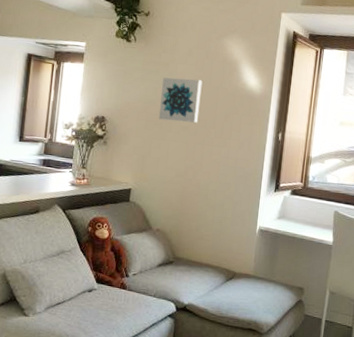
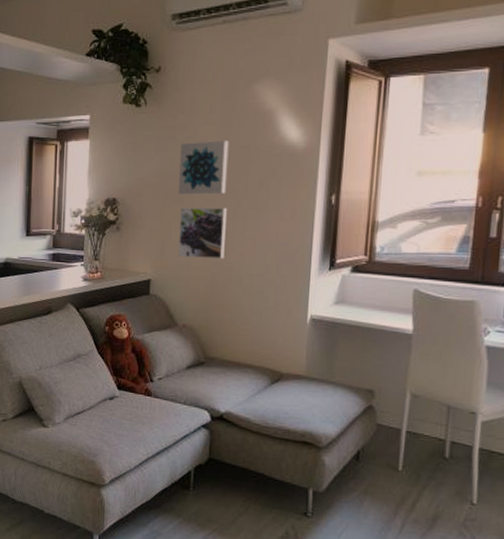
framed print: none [156,130,198,177] -> present [178,207,227,260]

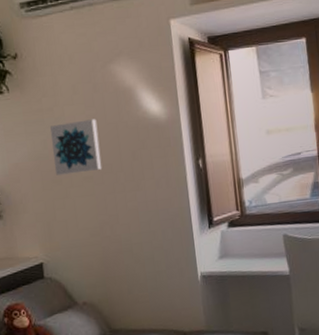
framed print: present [178,207,227,260] -> none [61,182,111,236]

